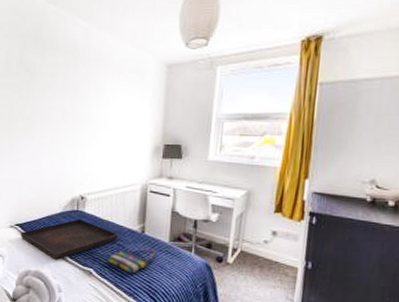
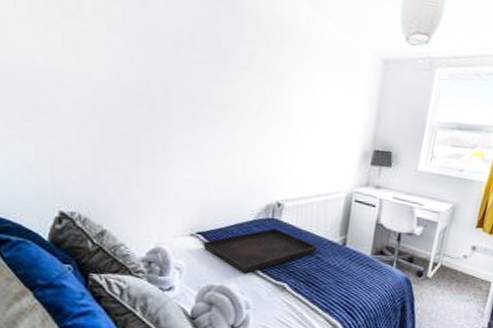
tote bag: present [106,244,157,274] -> none [302,257,358,289]

